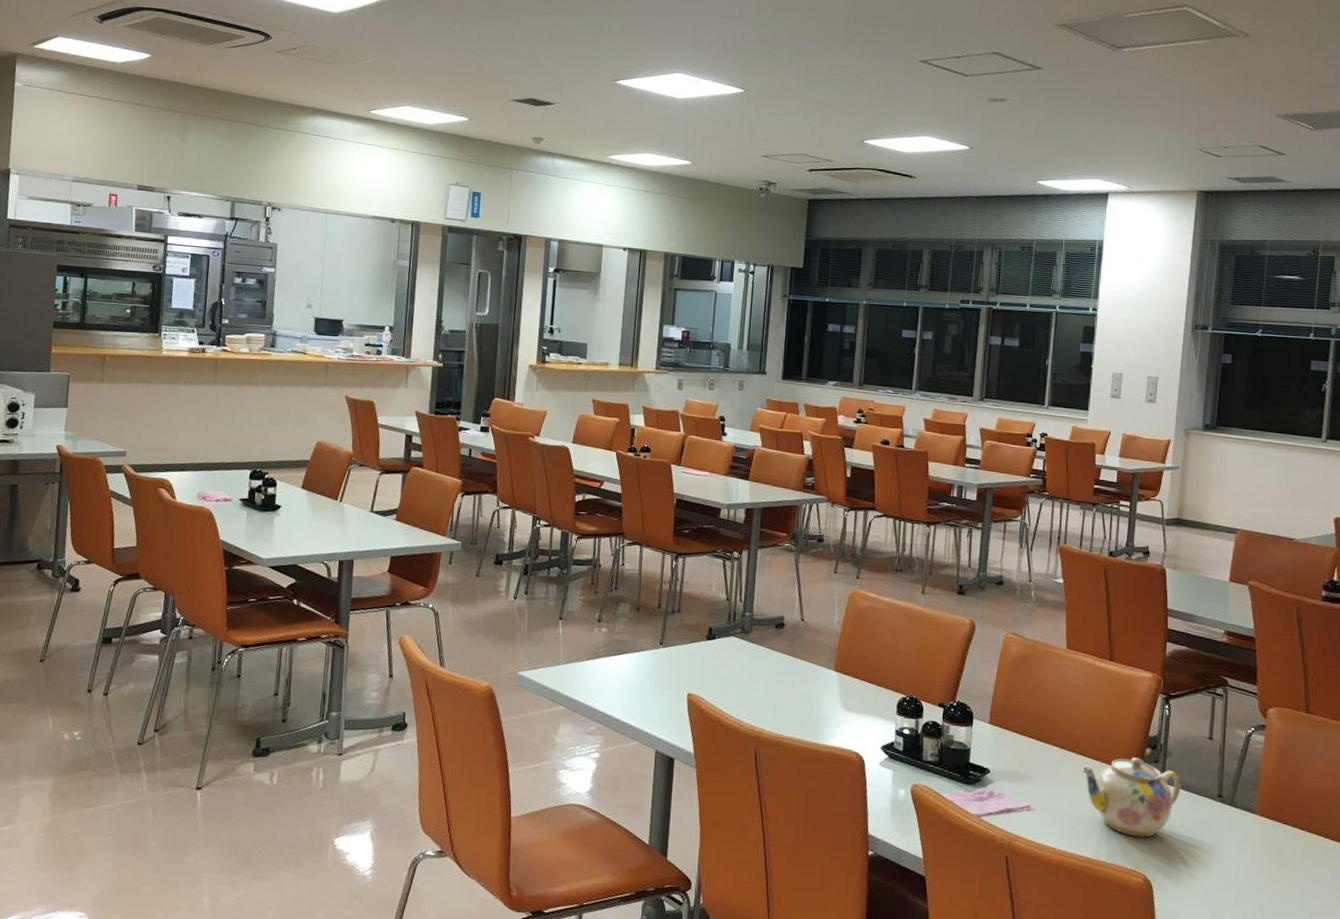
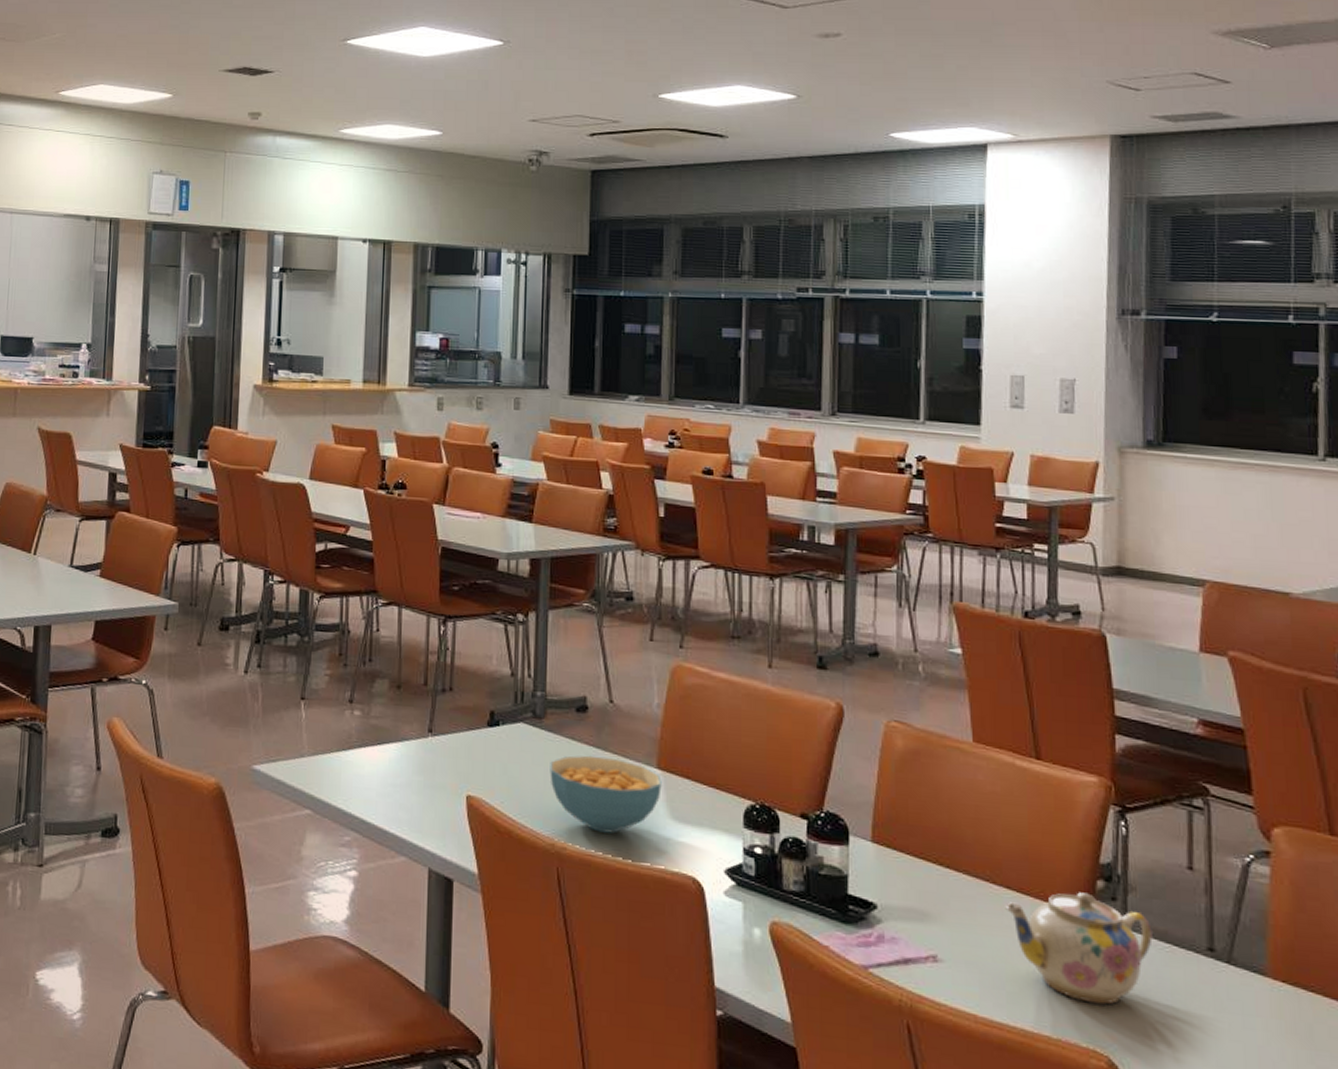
cereal bowl: none [753,661,837,721] -> present [550,755,662,834]

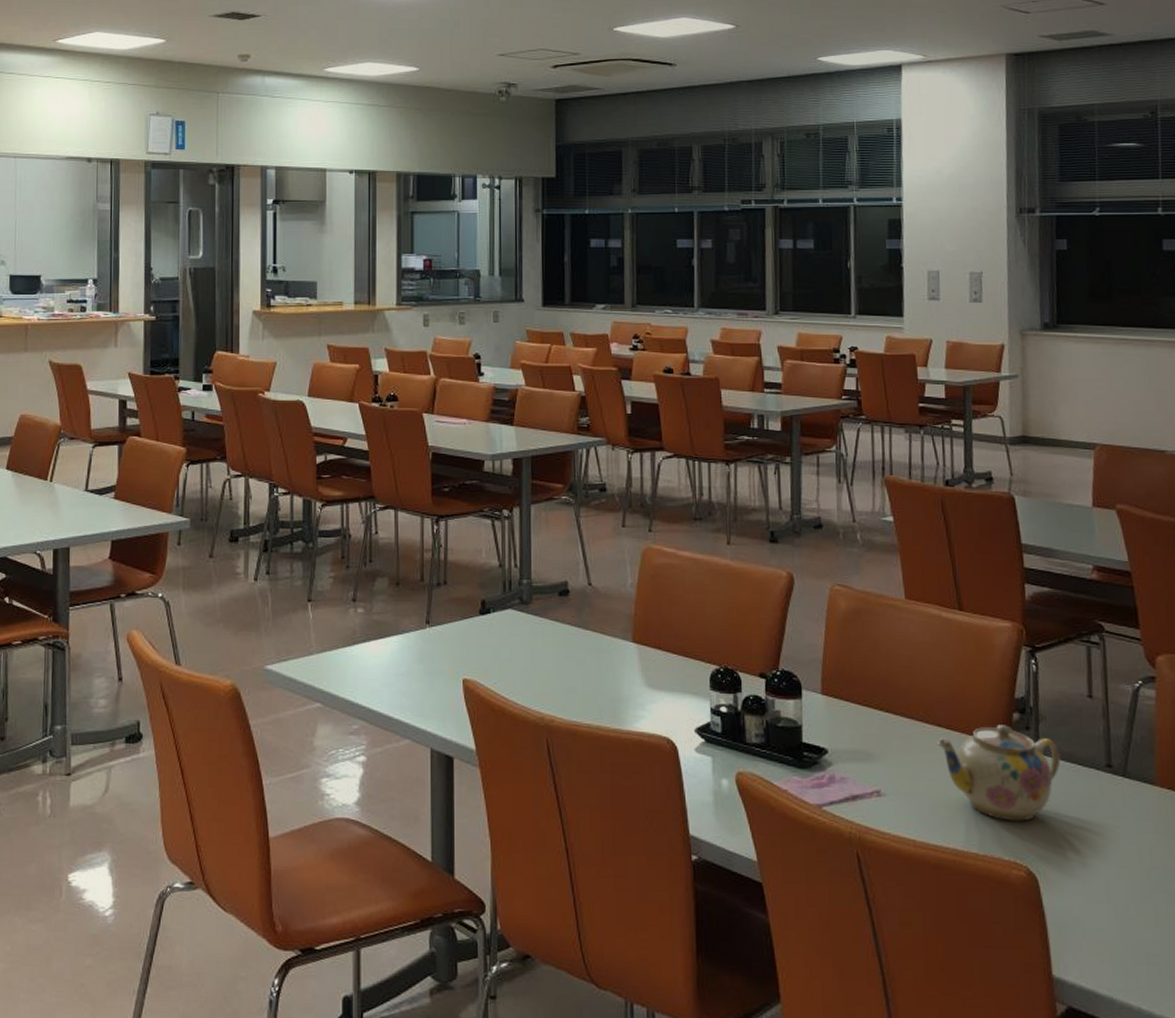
cereal bowl: present [550,755,662,834] -> none [537,634,637,704]

